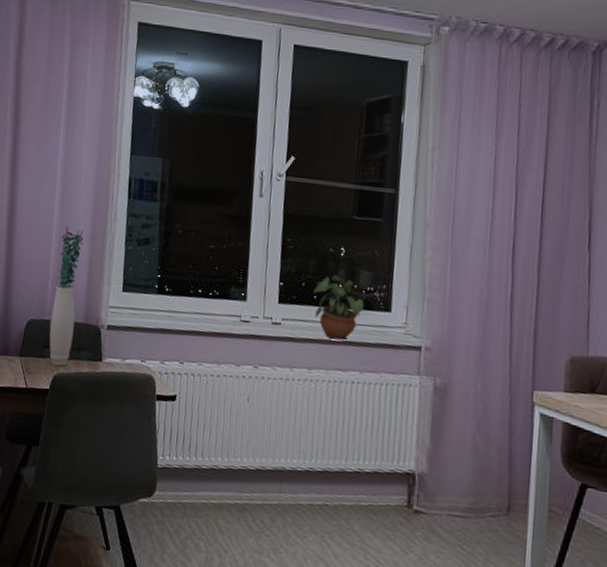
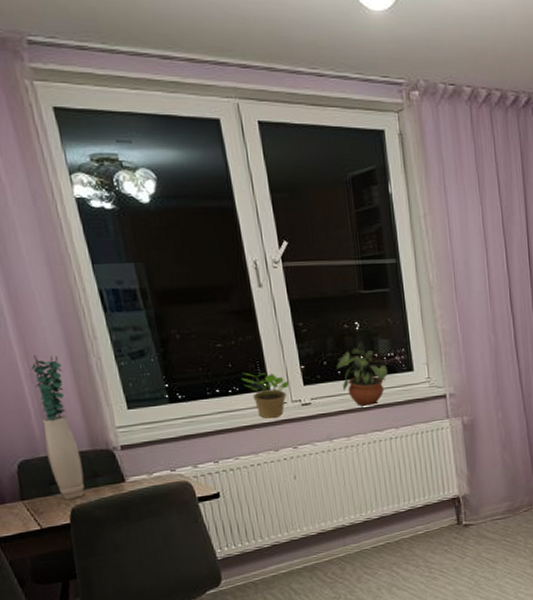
potted plant: none [223,277,265,331] -> present [241,372,289,419]

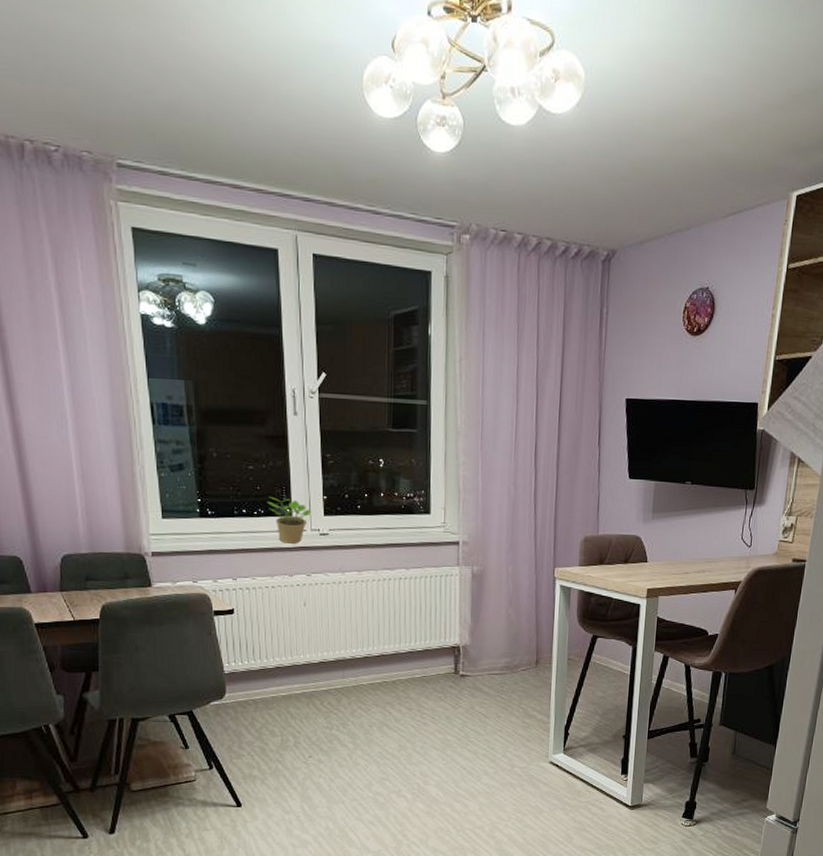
vase: present [30,355,86,501] -> none [83,458,116,598]
potted plant: present [336,342,389,407] -> none [357,479,406,544]

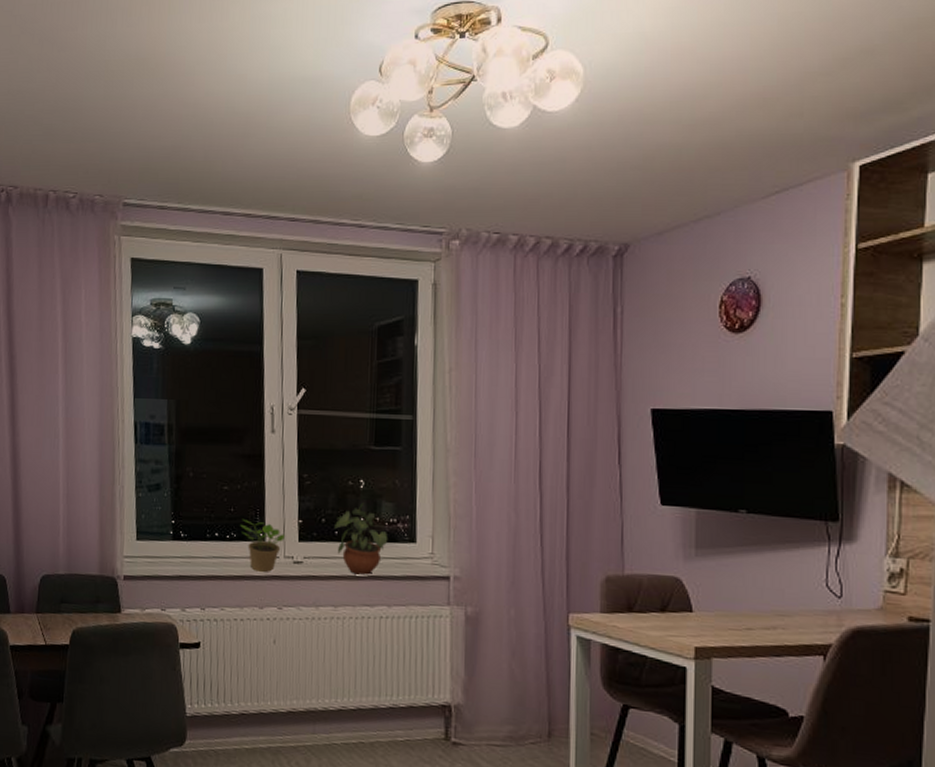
potted plant: none [357,479,406,544] -> present [335,502,388,576]

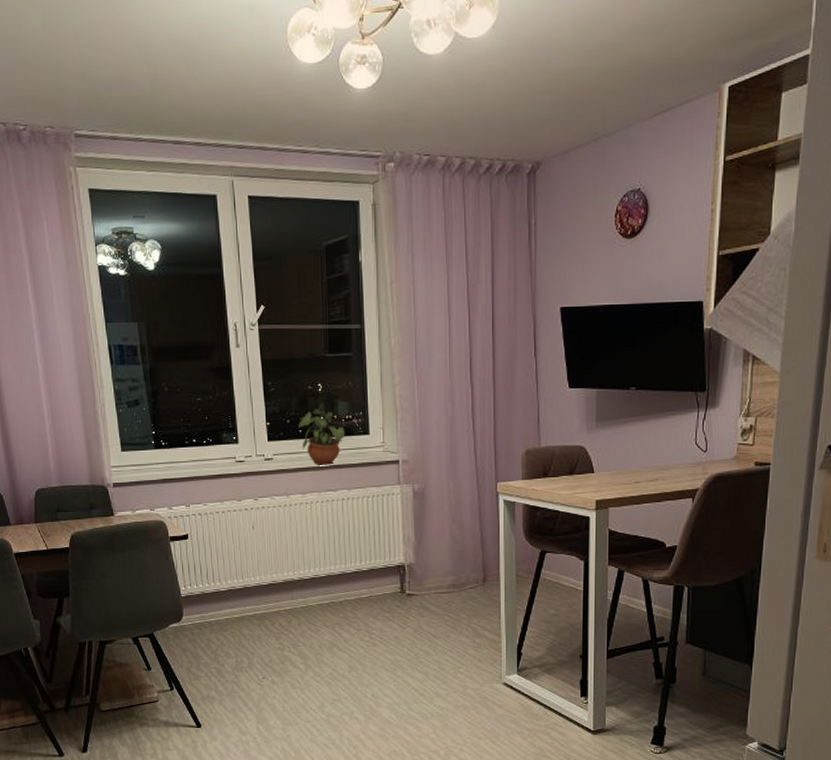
potted plant: present [240,518,285,572] -> none [215,425,255,470]

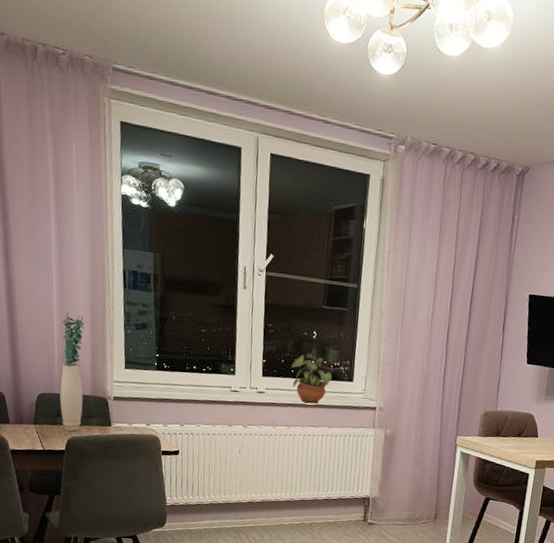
vase: none [52,399,83,528] -> present [59,313,85,433]

